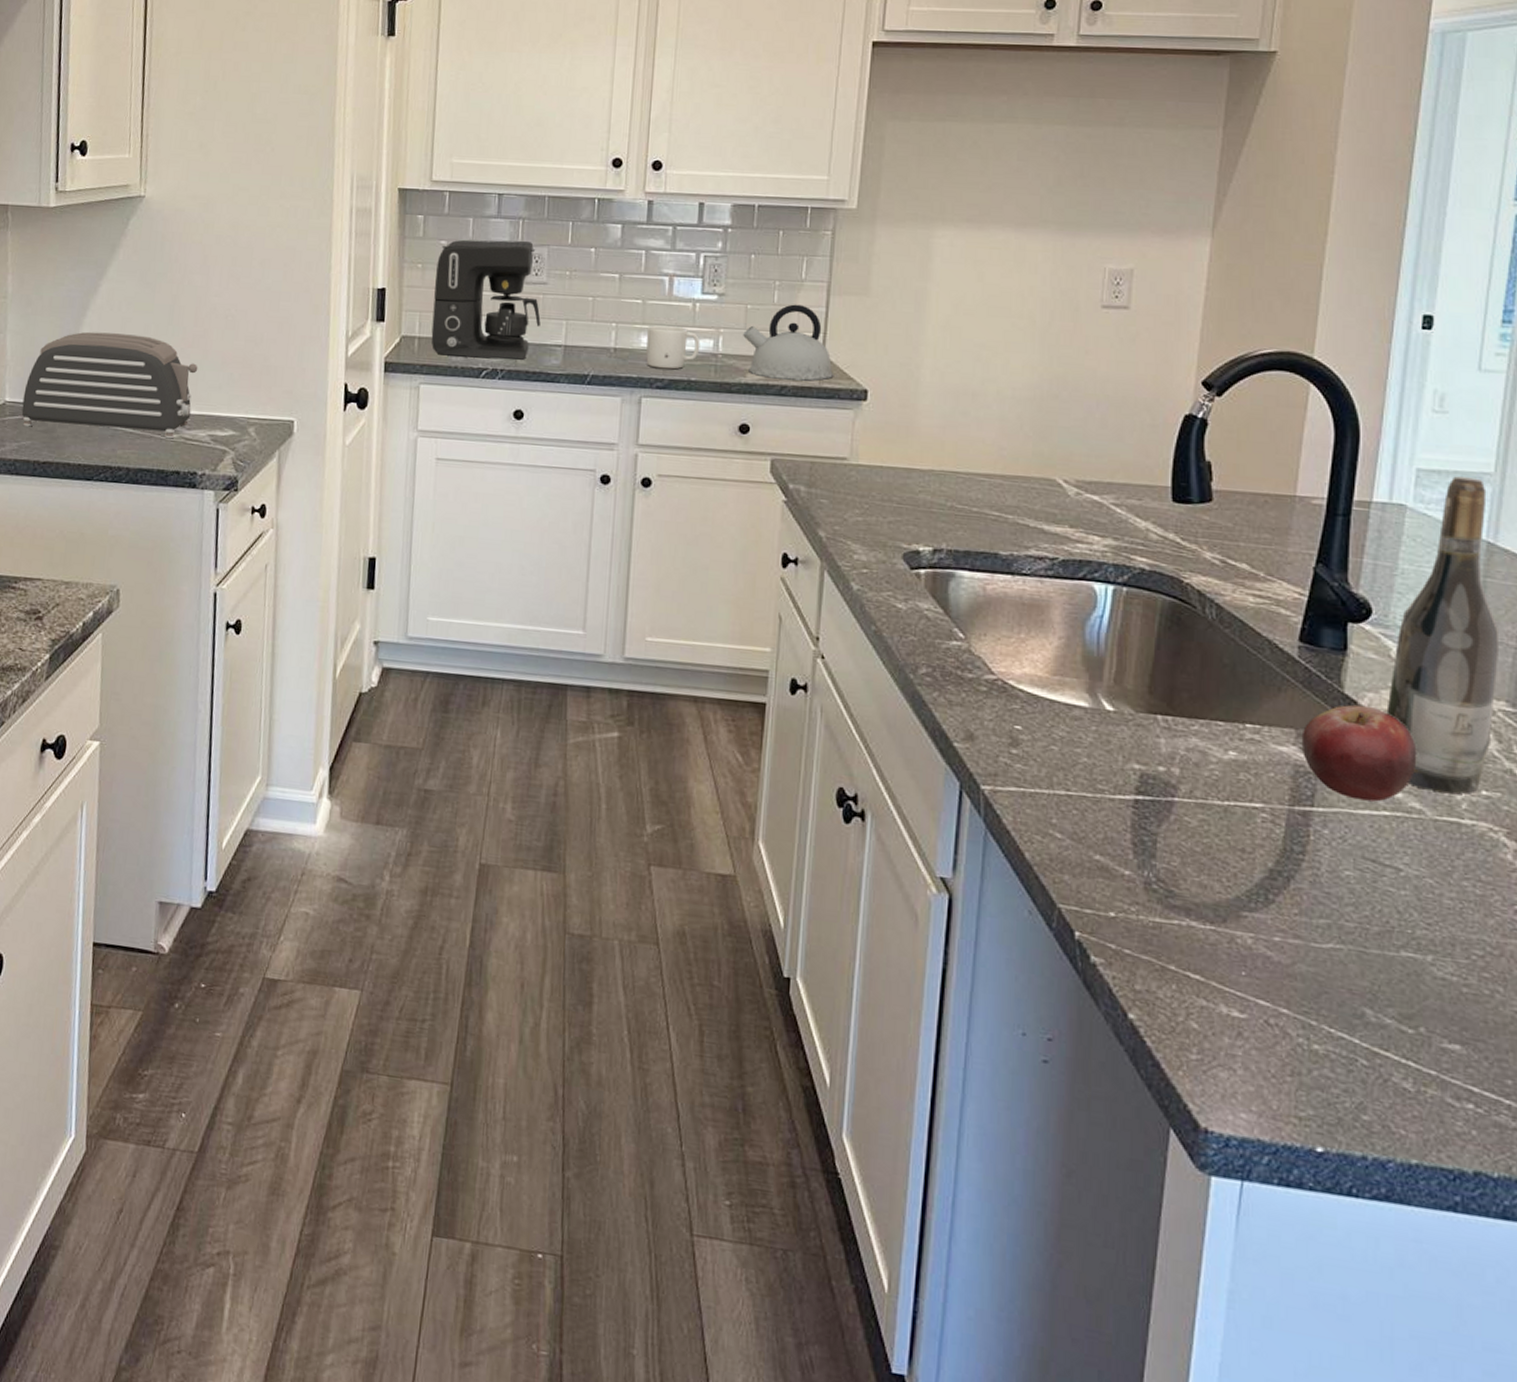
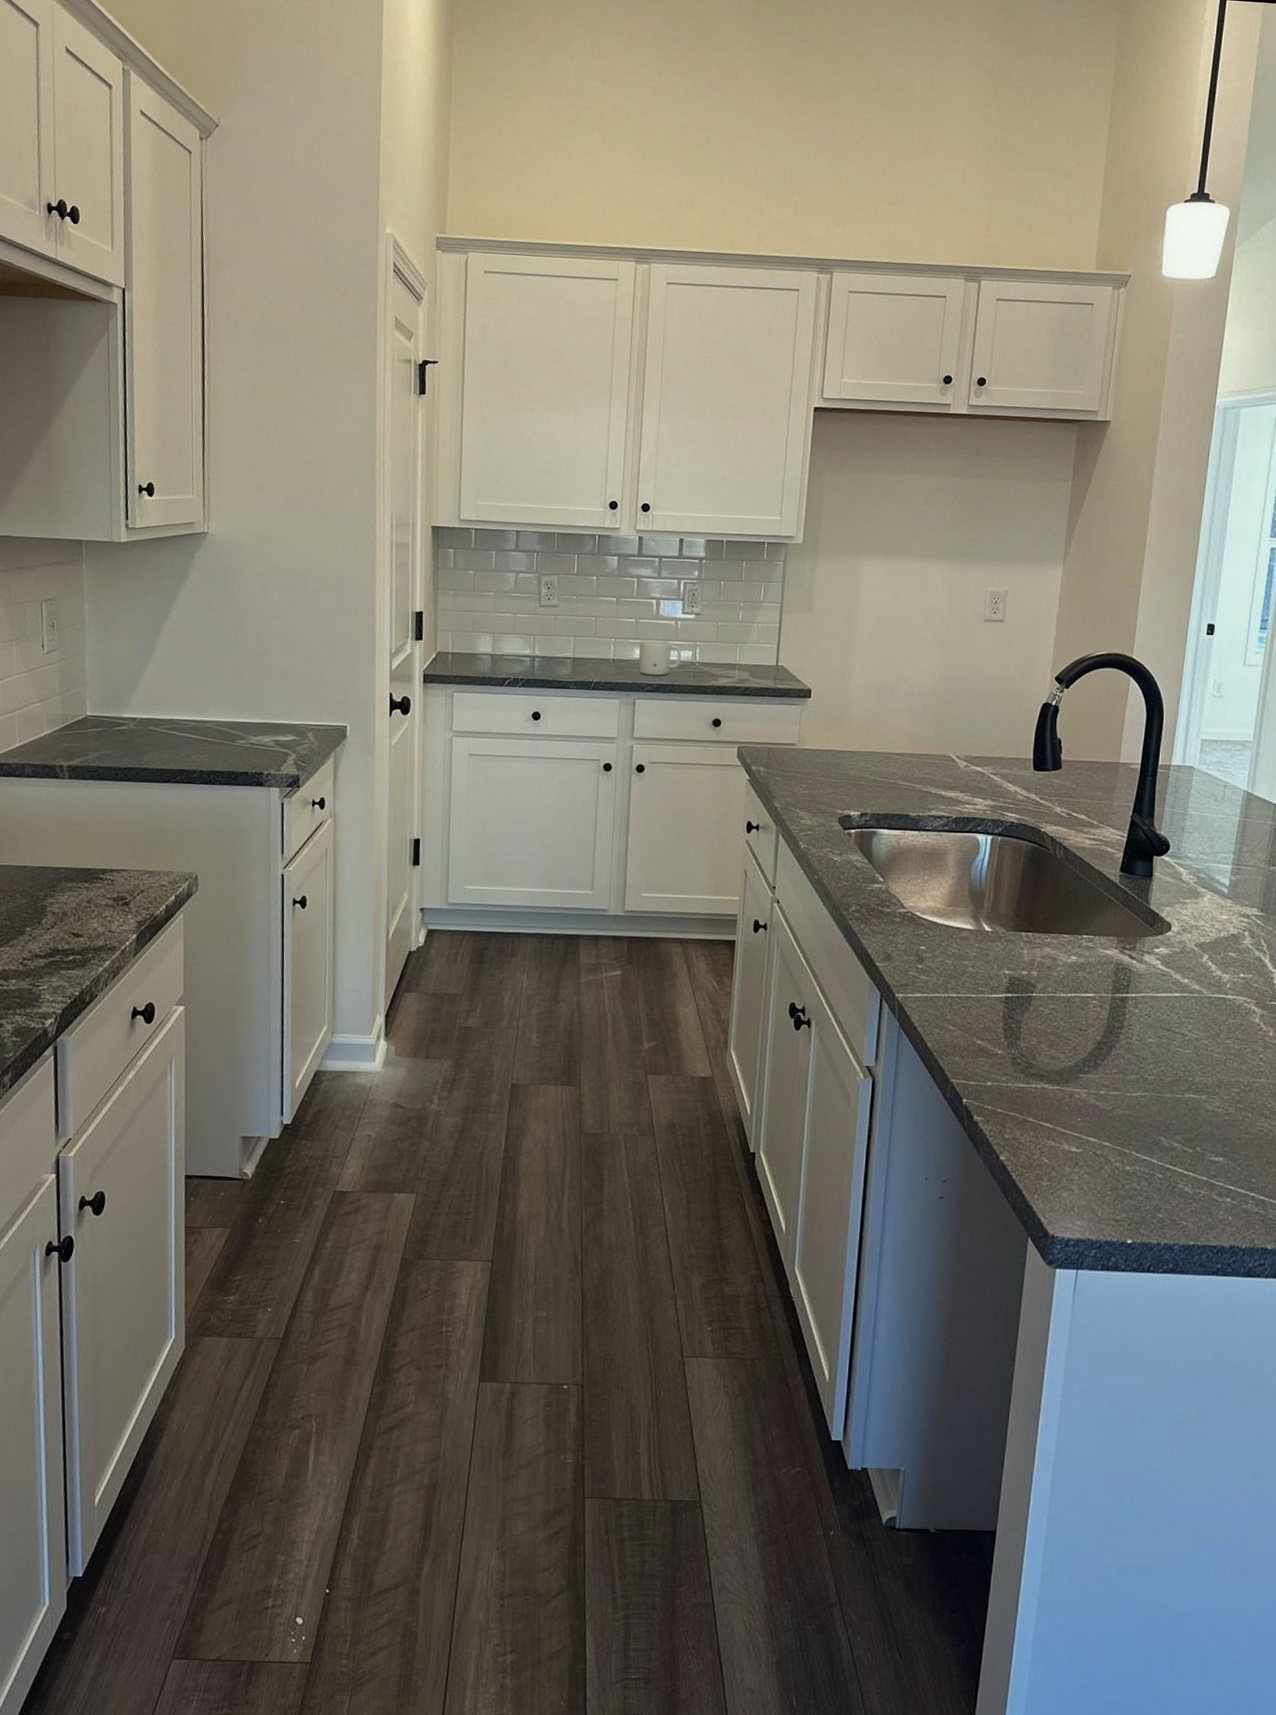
toaster: present [21,331,198,439] -> none [102,652,262,745]
coffee maker: present [431,240,541,360] -> none [462,570,553,671]
kettle: present [743,304,833,381] -> none [715,621,785,683]
fruit: present [1301,705,1417,802] -> none [1121,916,1198,987]
wine bottle: present [1386,476,1500,794] -> none [1178,744,1254,978]

